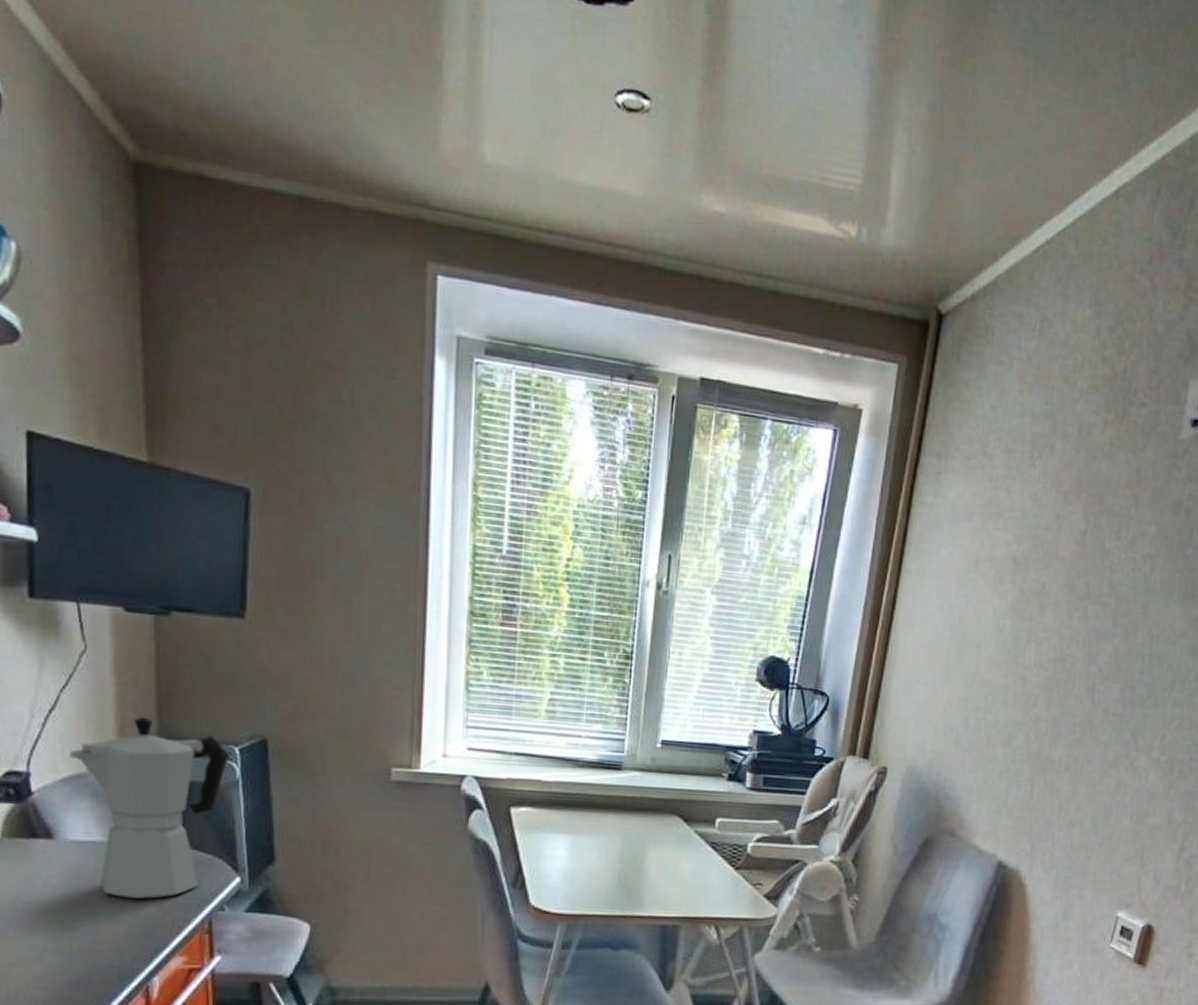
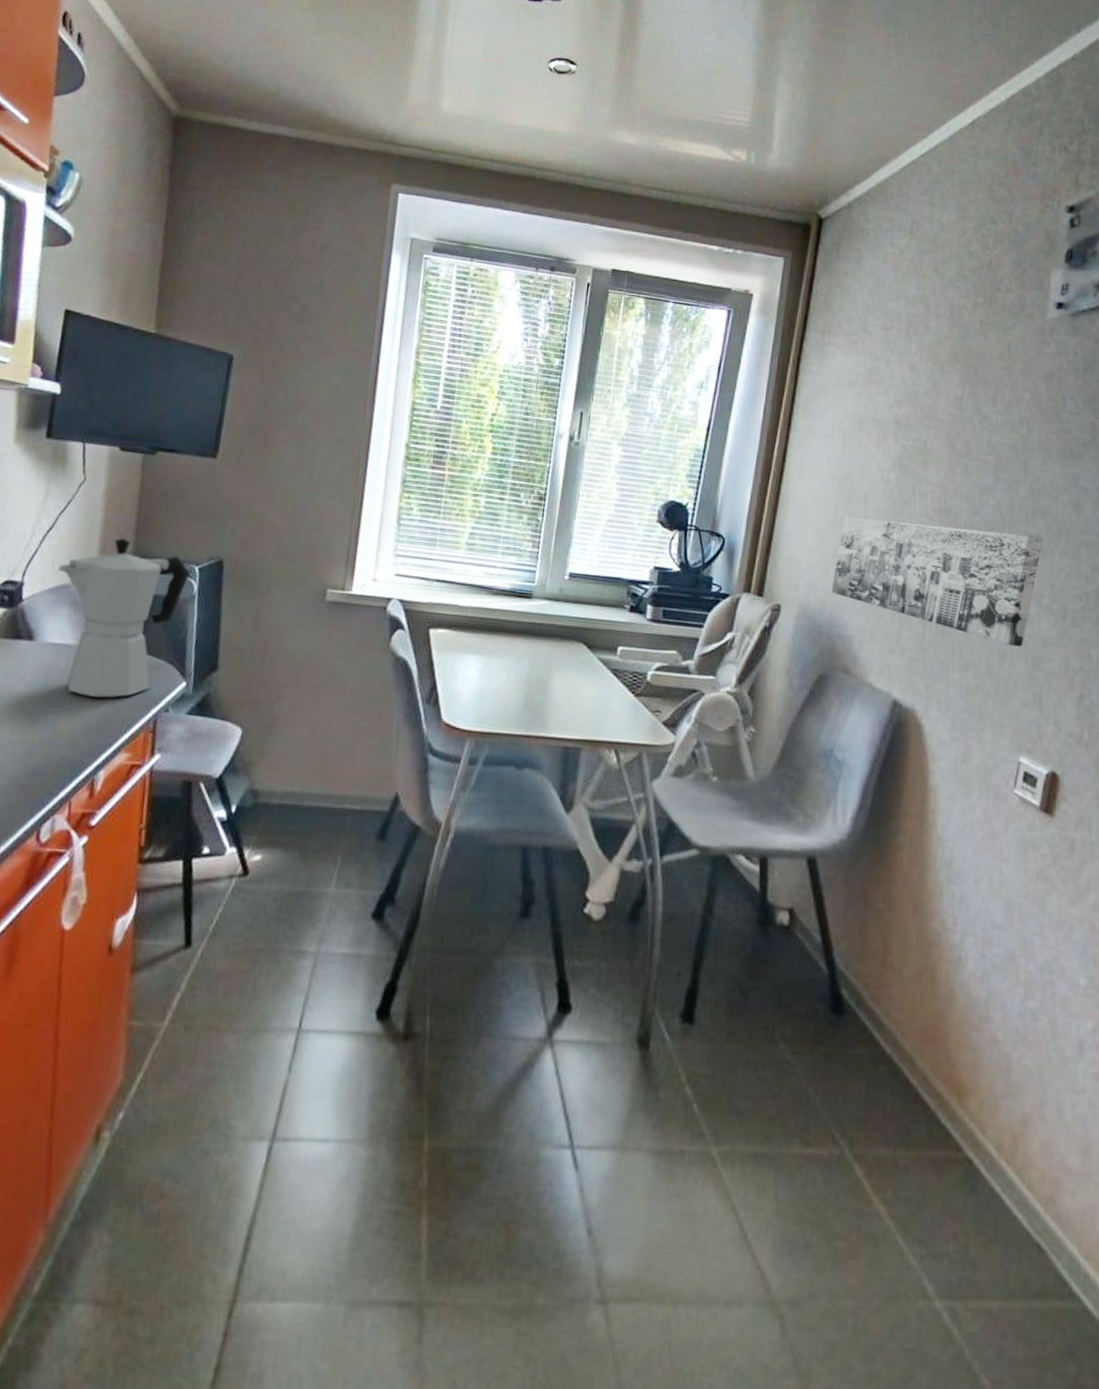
wall art: none [939,668,1157,802] -> present [831,516,1043,647]

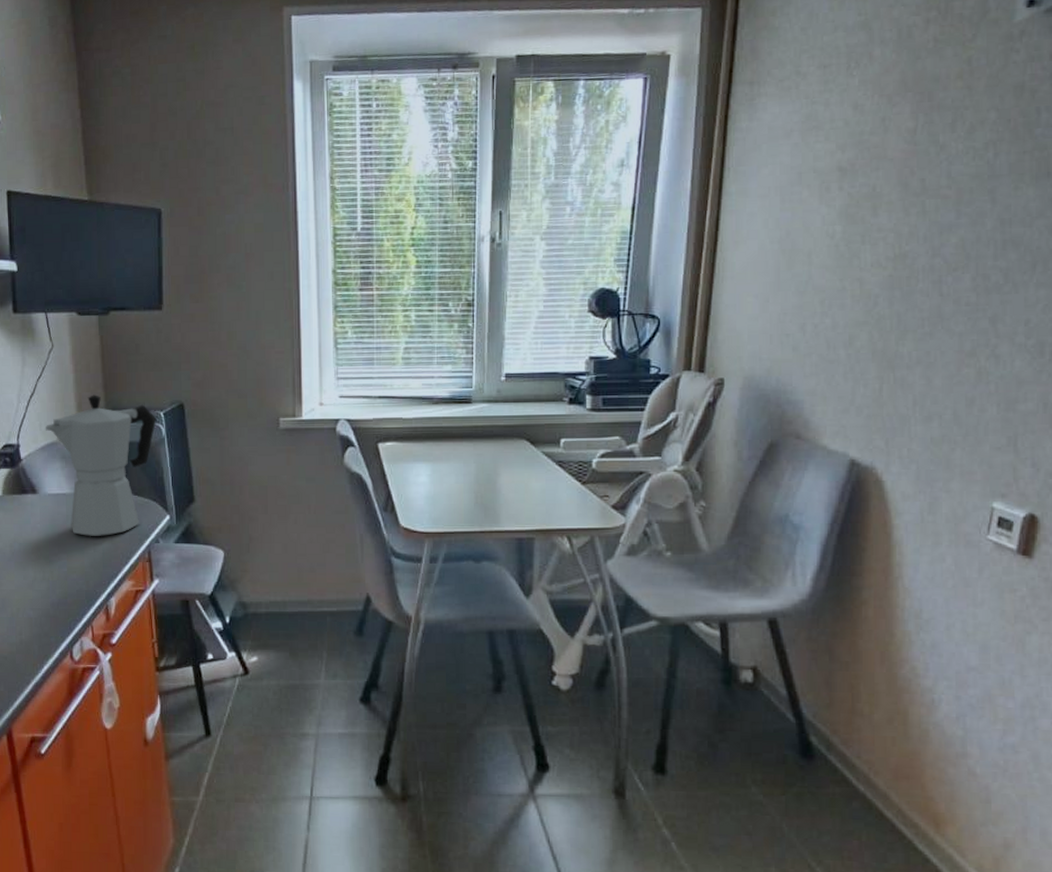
wall art: present [831,516,1043,647] -> none [777,269,1015,390]

